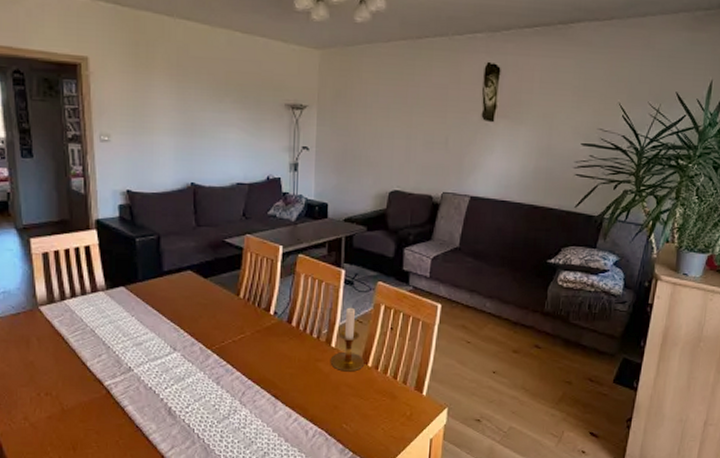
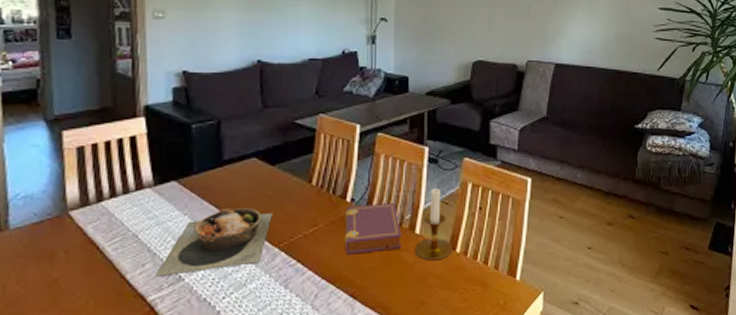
bowl: none [110,313,206,366] -> present [155,208,273,277]
book: none [267,317,319,361] -> present [344,202,402,255]

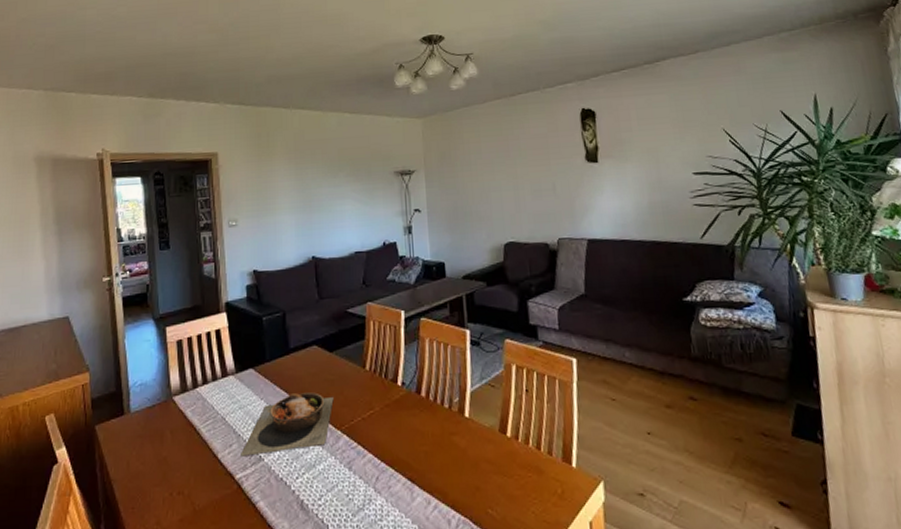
book: present [344,202,402,255] -> none [397,385,453,438]
candlestick: present [414,187,453,261] -> none [465,370,503,445]

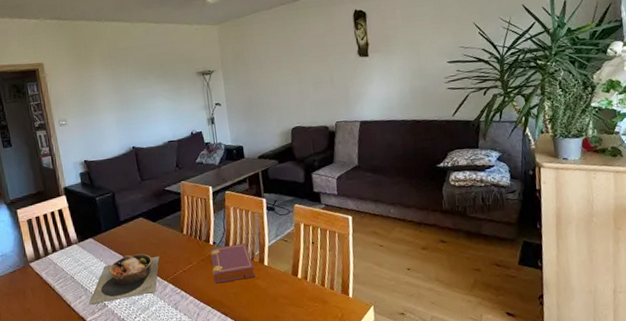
book: none [397,385,453,438] -> present [210,242,256,284]

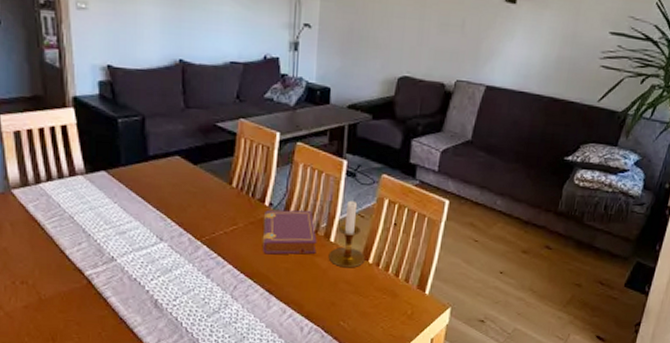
bowl: present [89,253,160,305] -> none [91,201,195,255]
candlestick: none [265,229,295,285] -> present [328,200,366,268]

